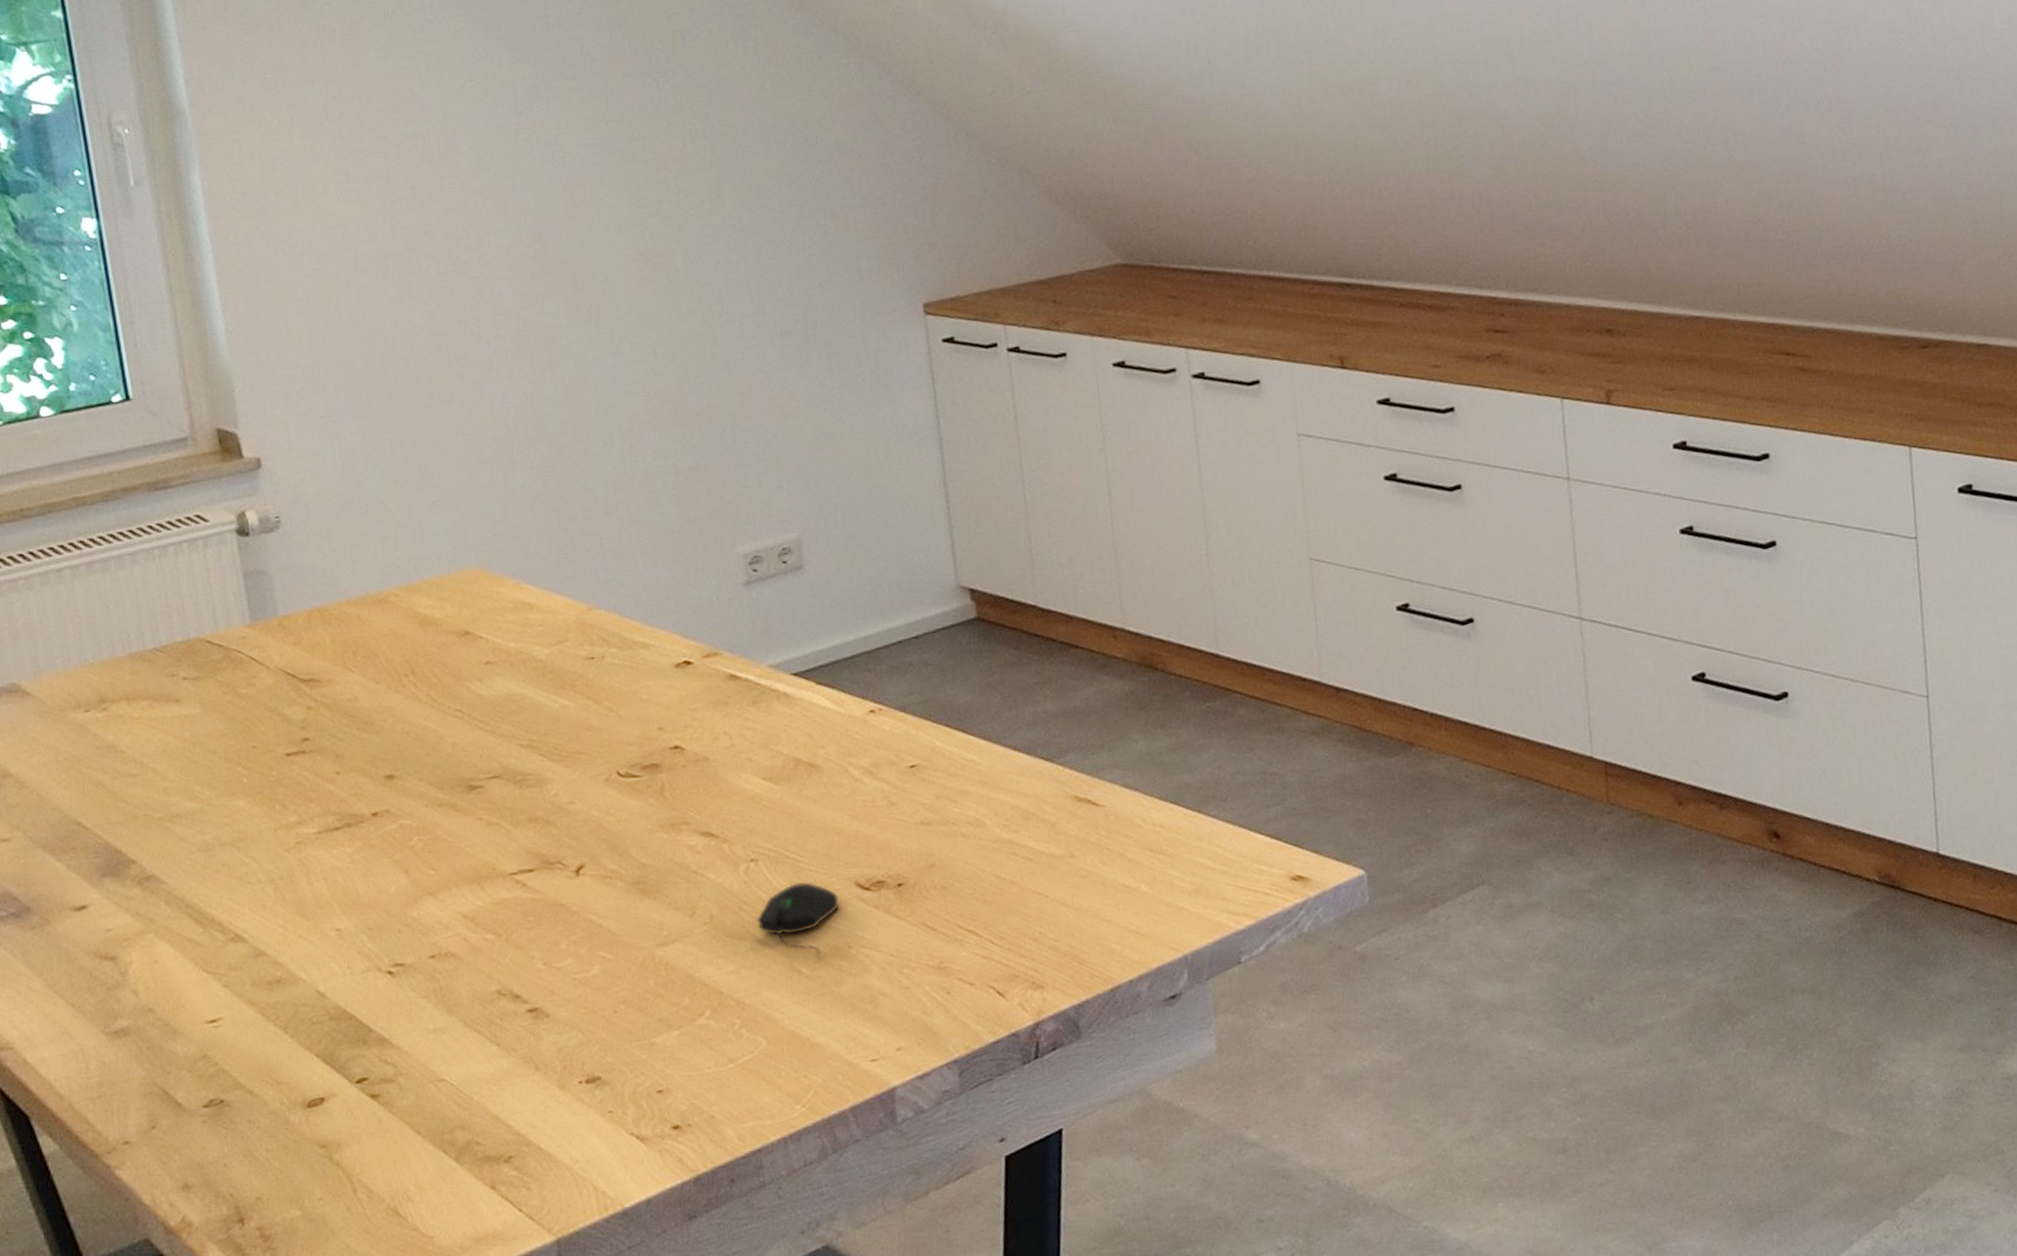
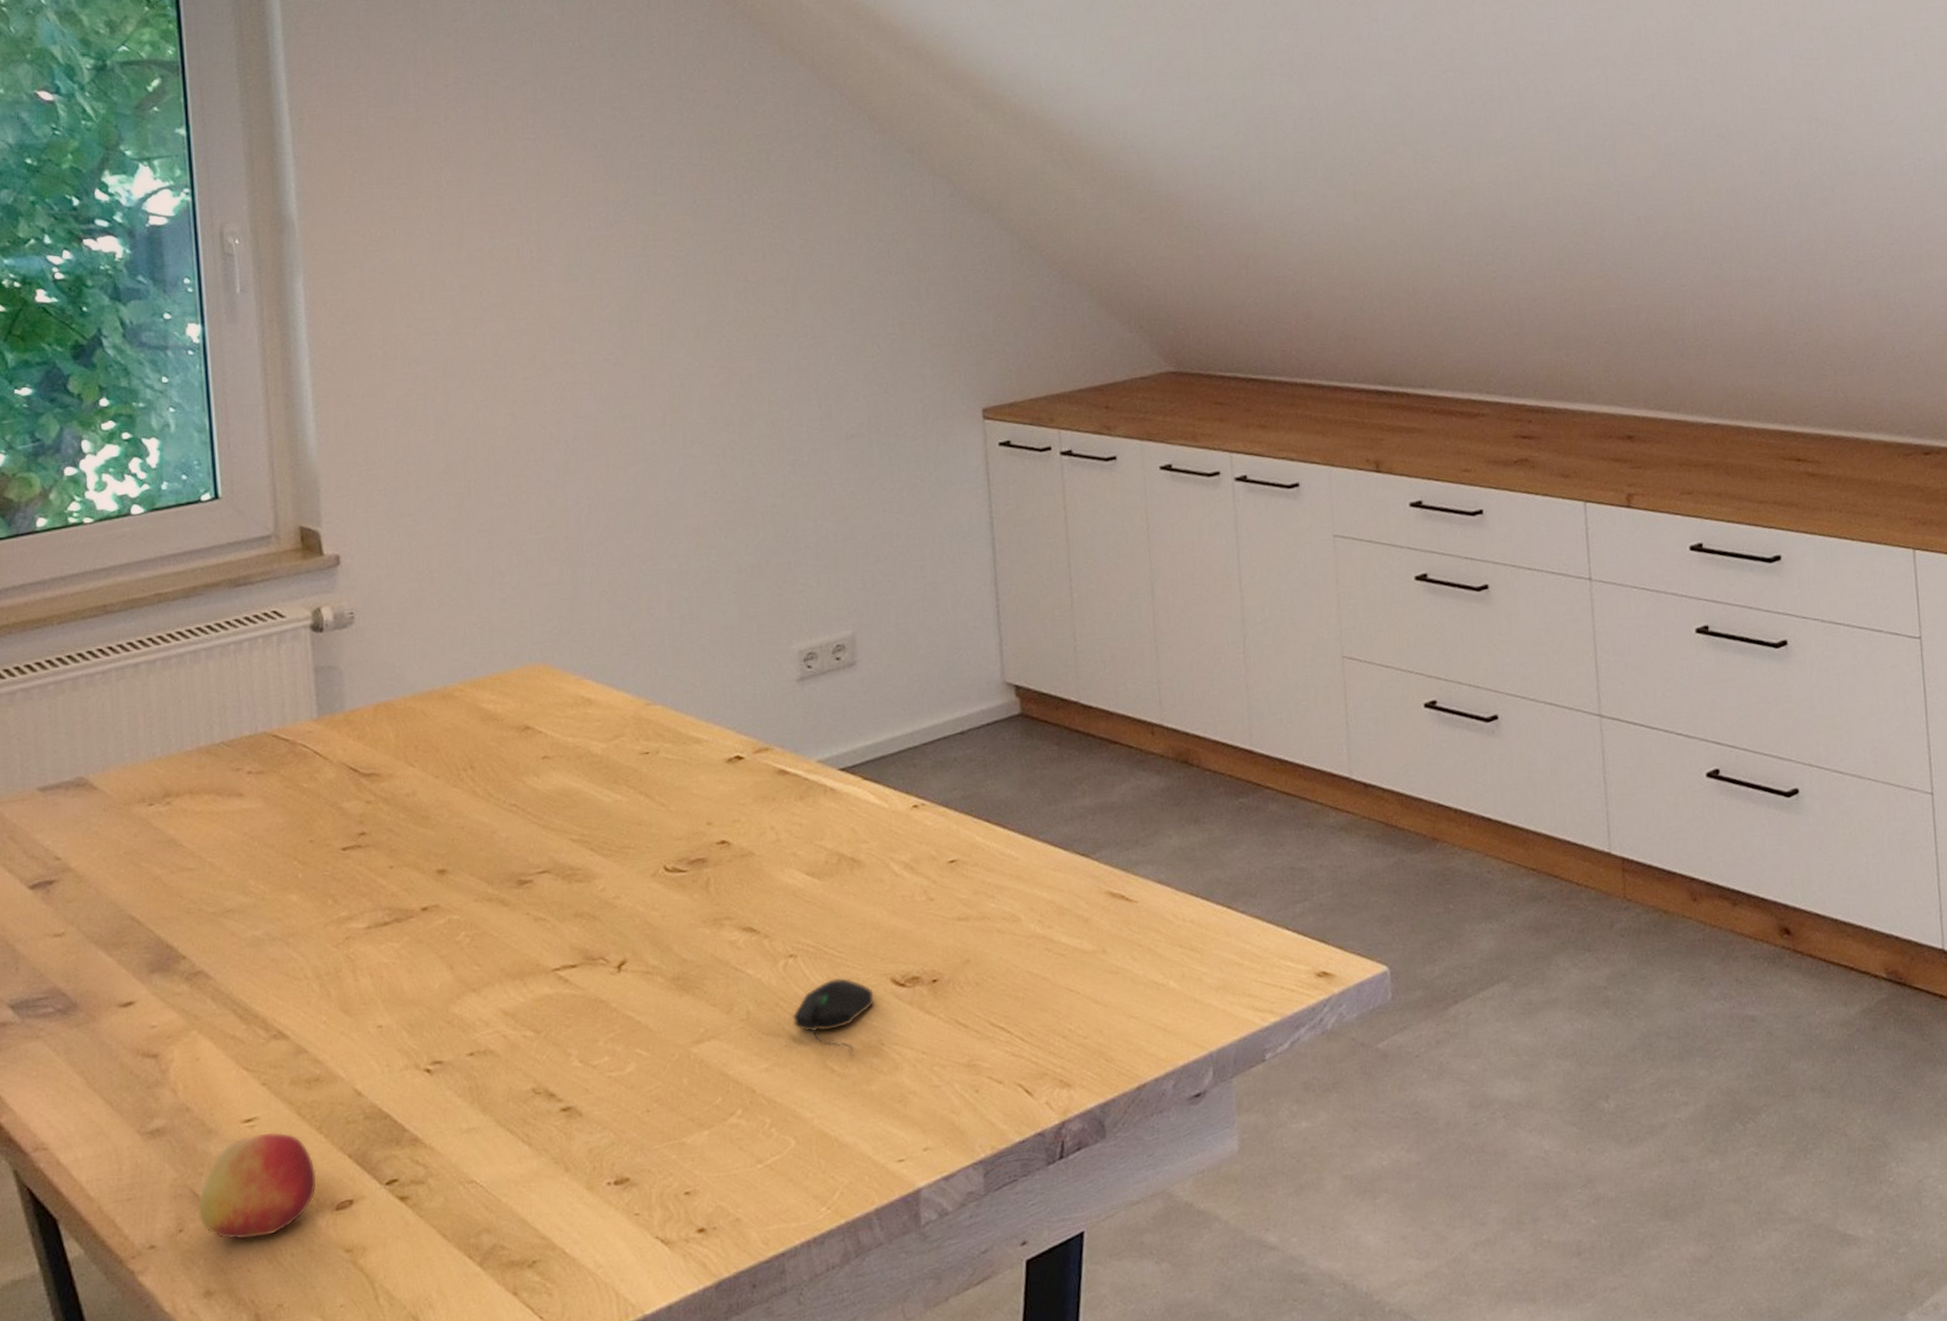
apple: none [169,1032,287,1136] -> present [199,1132,317,1240]

